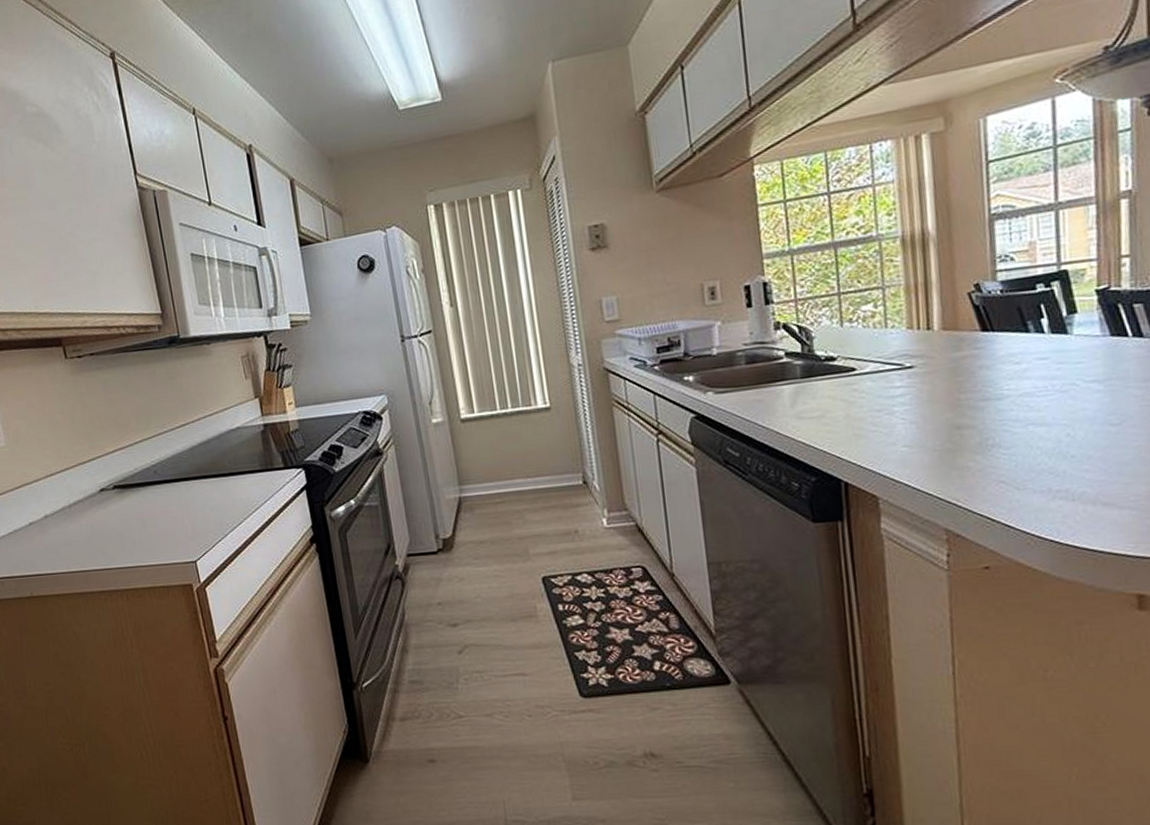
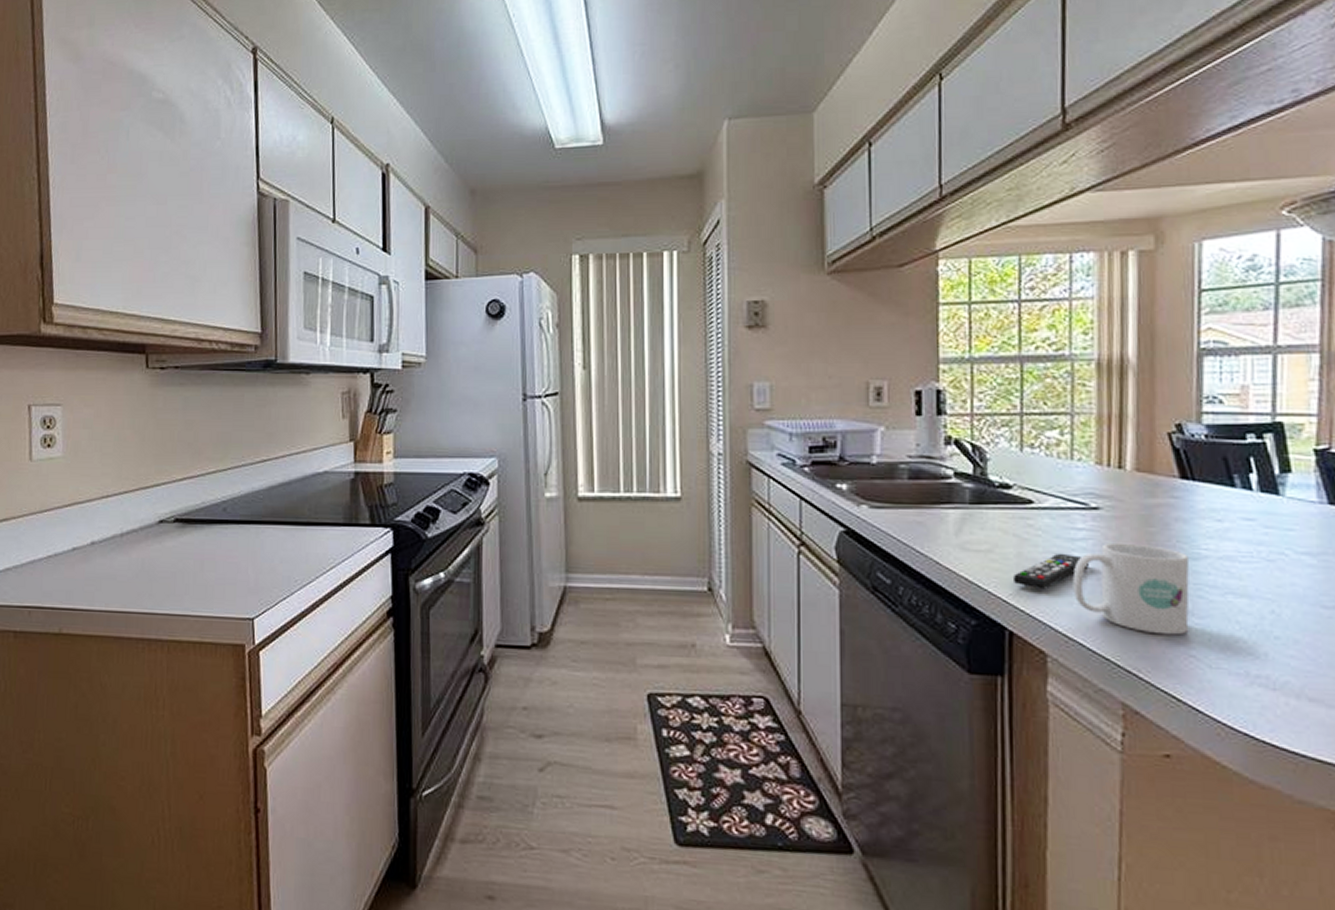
remote control: none [844,409,908,443] -> present [1014,553,1089,590]
mug: none [895,392,998,468] -> present [1072,542,1190,636]

